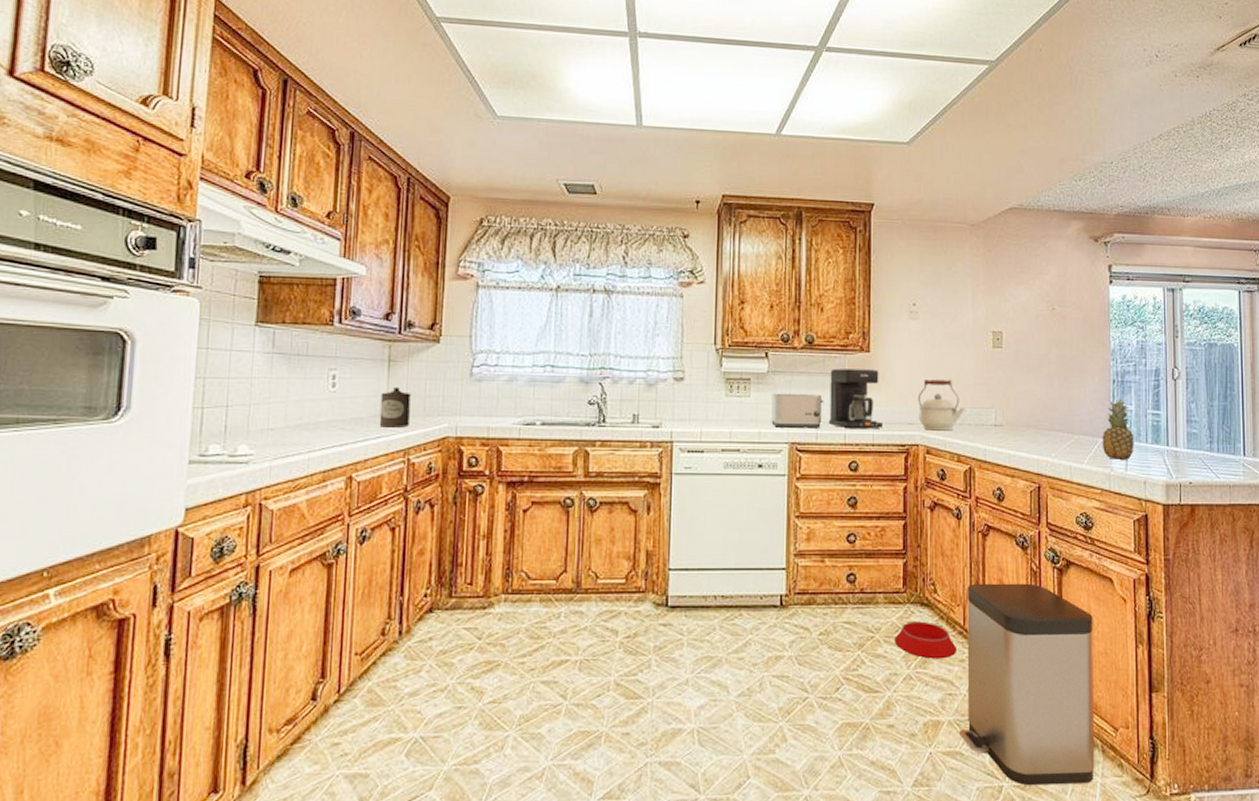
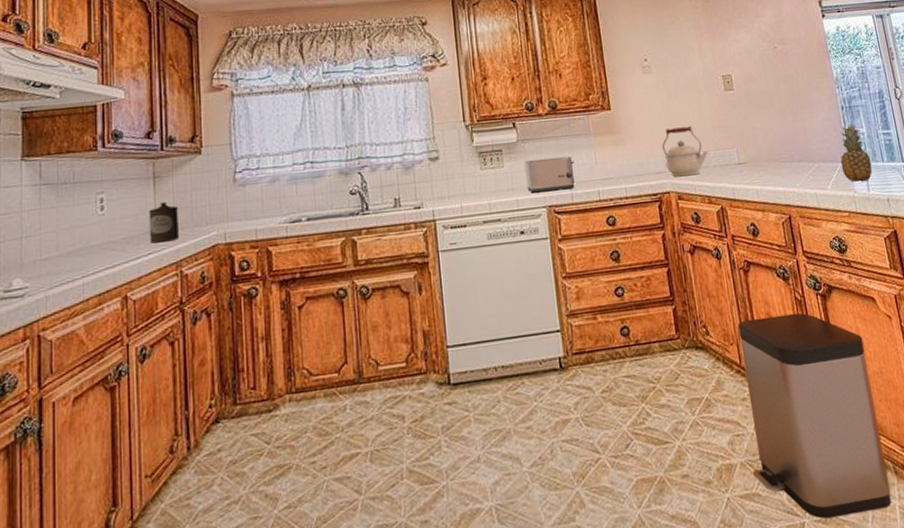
coffee maker: present [828,368,884,429] -> none [576,125,634,185]
pet bowl: present [895,621,956,658] -> none [676,364,737,402]

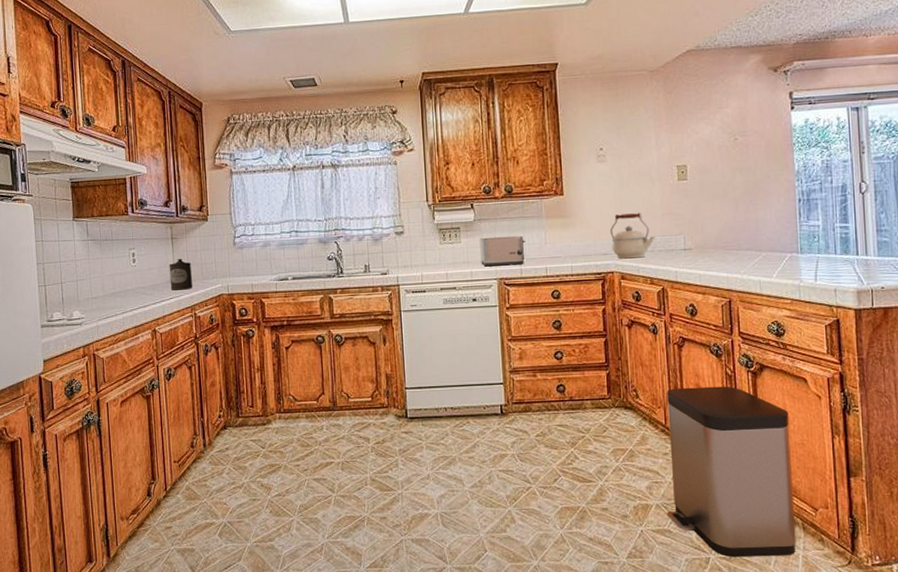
fruit: present [840,123,872,182] -> none [790,215,823,272]

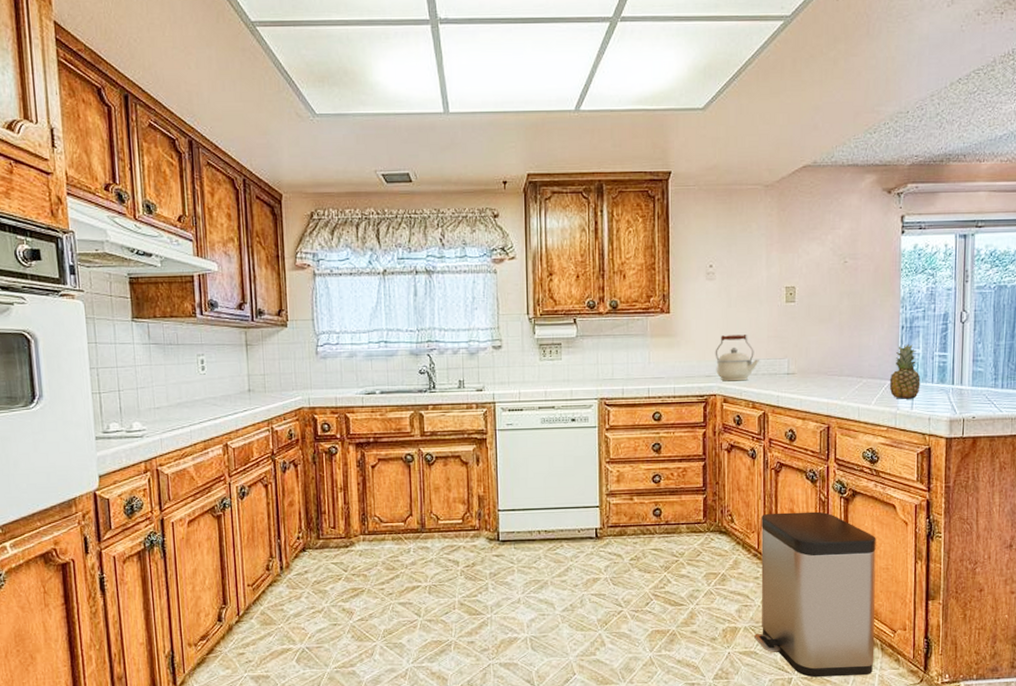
canister: present [169,258,192,291] -> none [243,367,269,402]
toaster: present [479,235,526,267] -> none [581,354,629,386]
fruit: none [790,215,823,272] -> present [889,343,921,399]

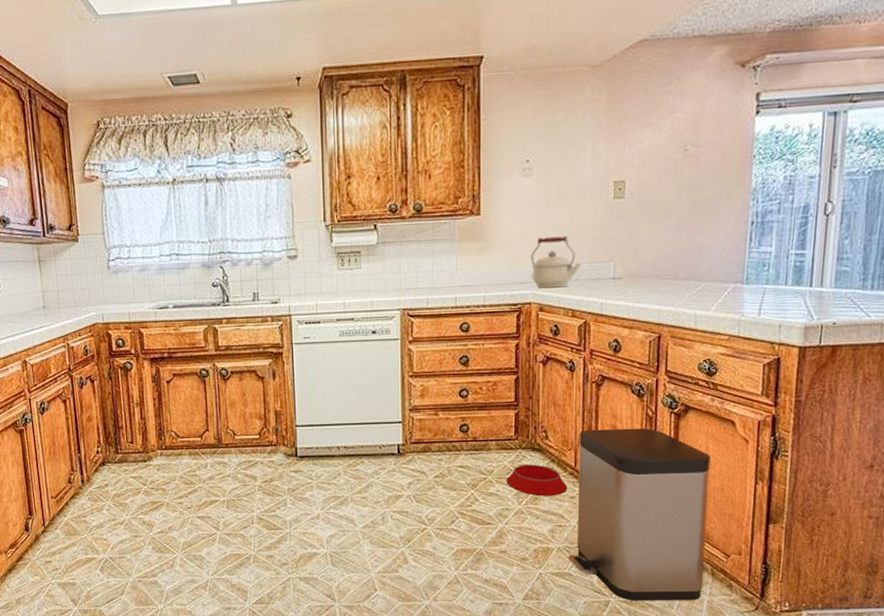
pet bowl: none [697,546,751,577] -> present [507,464,567,496]
fruit: present [889,343,921,399] -> none [733,240,772,304]

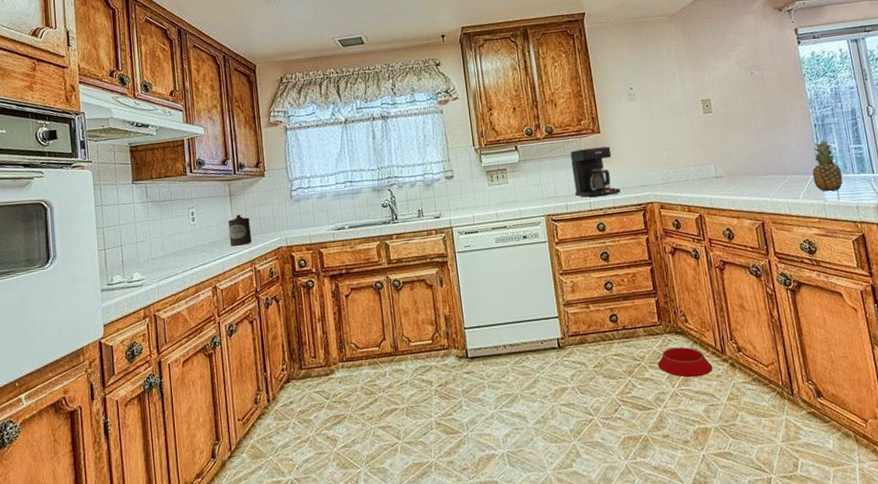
canister: none [37,283,64,319] -> present [228,214,252,246]
coffee maker: none [438,232,495,292] -> present [570,146,621,197]
kettle: present [530,236,581,288] -> none [646,145,688,190]
pedal bin: present [569,428,711,601] -> none [714,305,852,476]
fruit: none [733,240,772,304] -> present [812,139,843,192]

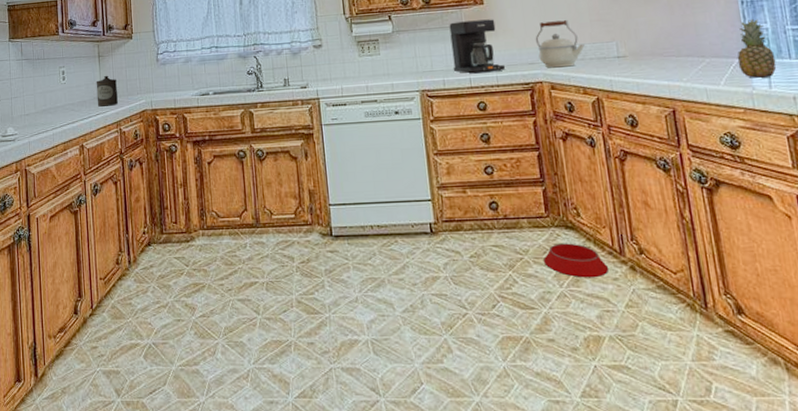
kettle: none [646,145,688,190] -> present [535,20,585,68]

